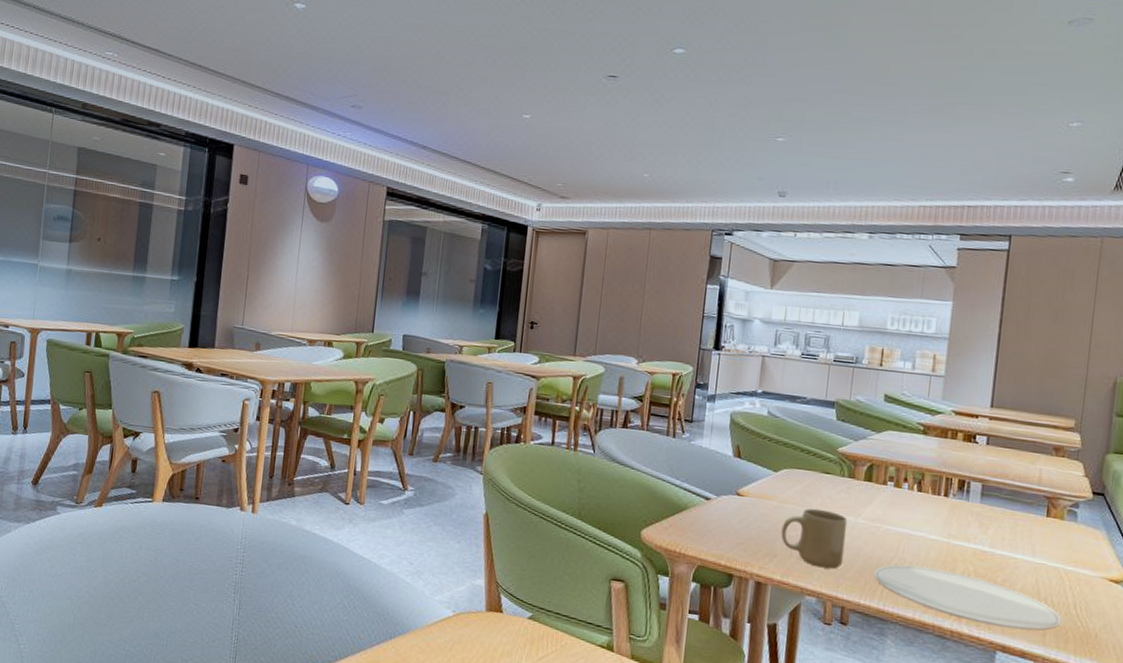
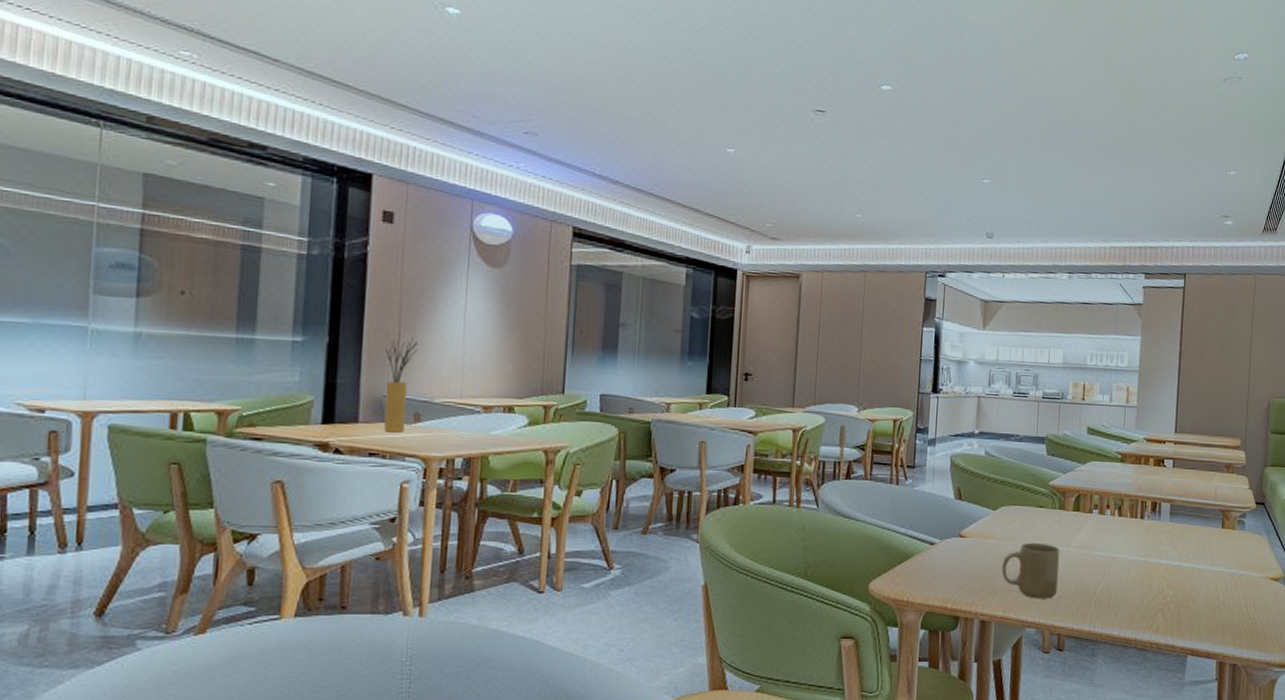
vase: none [233,279,262,359] -> present [384,337,418,433]
plate: present [873,564,1062,631] -> none [1084,587,1237,634]

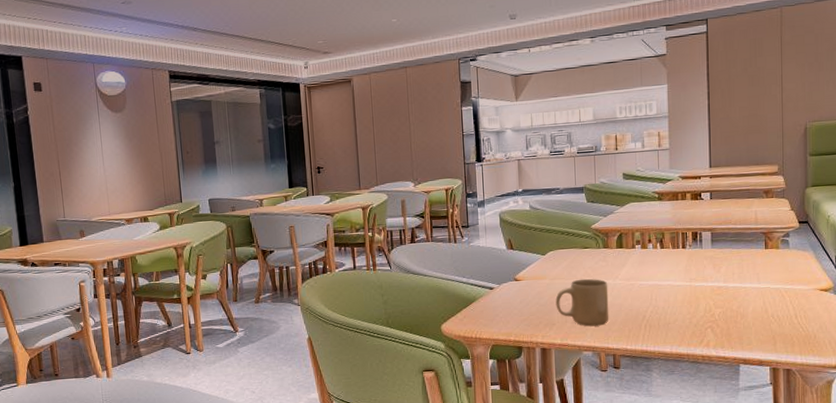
vase: present [384,337,418,433] -> none [53,174,75,247]

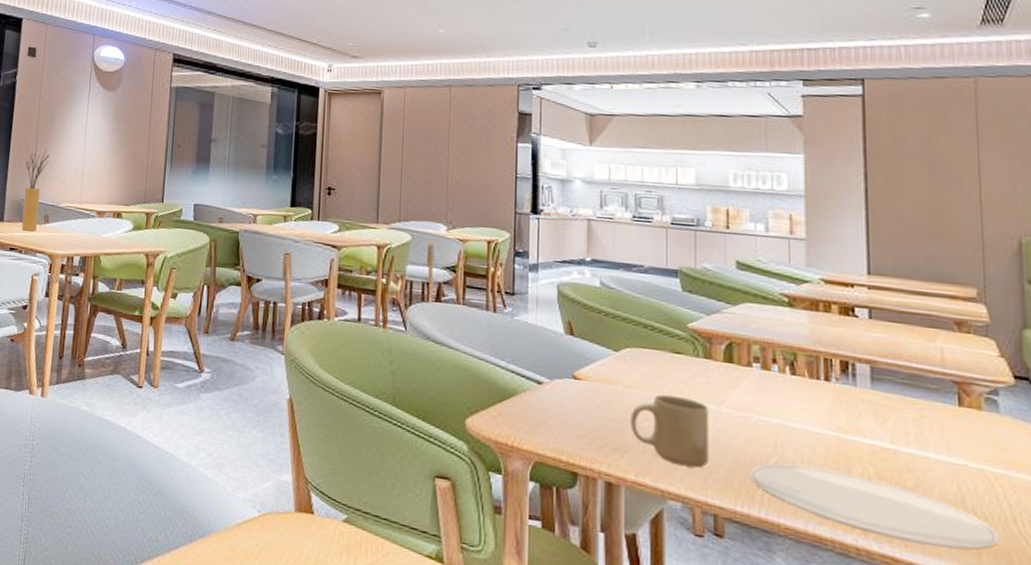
vase: none [53,174,75,247] -> present [22,150,50,232]
plate: none [635,308,787,345] -> present [749,463,1000,551]

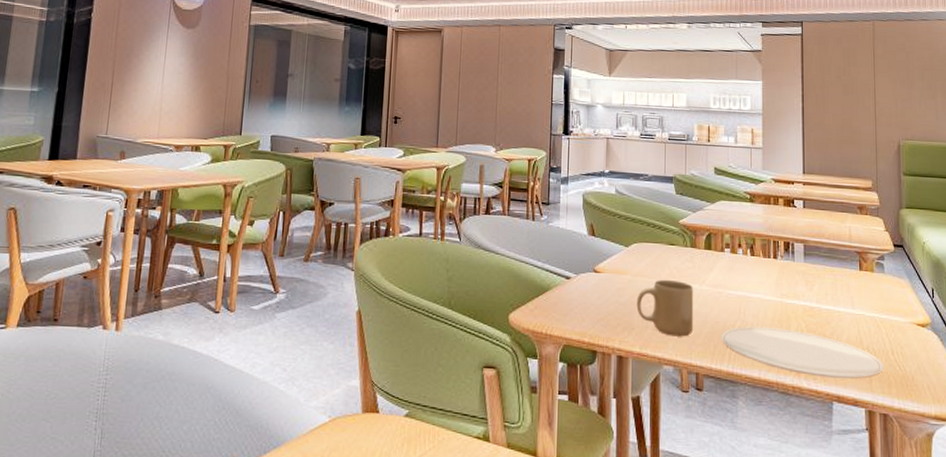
vase: present [22,150,50,232] -> none [96,87,126,168]

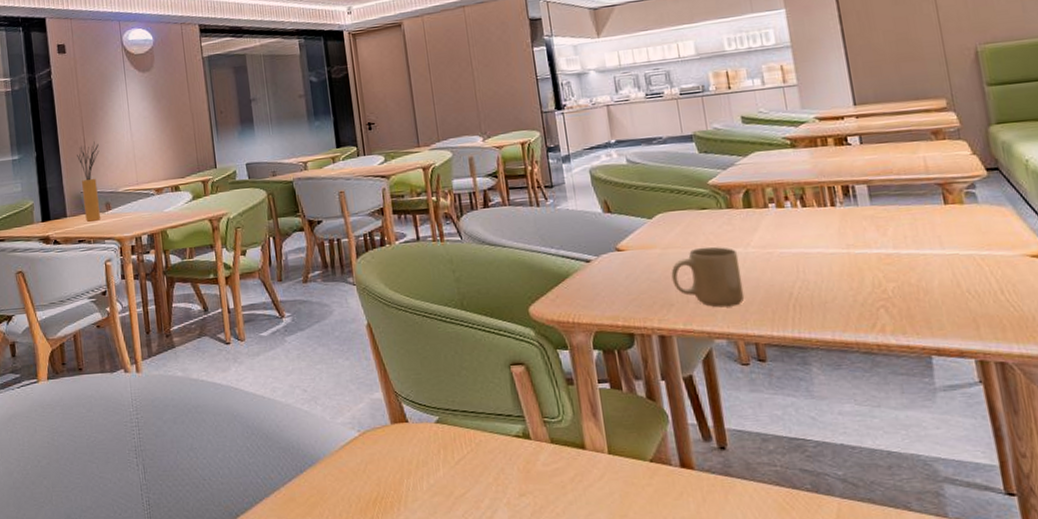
vase: none [96,87,126,168] -> present [77,141,100,222]
plate: present [721,326,884,380] -> none [779,282,993,331]

